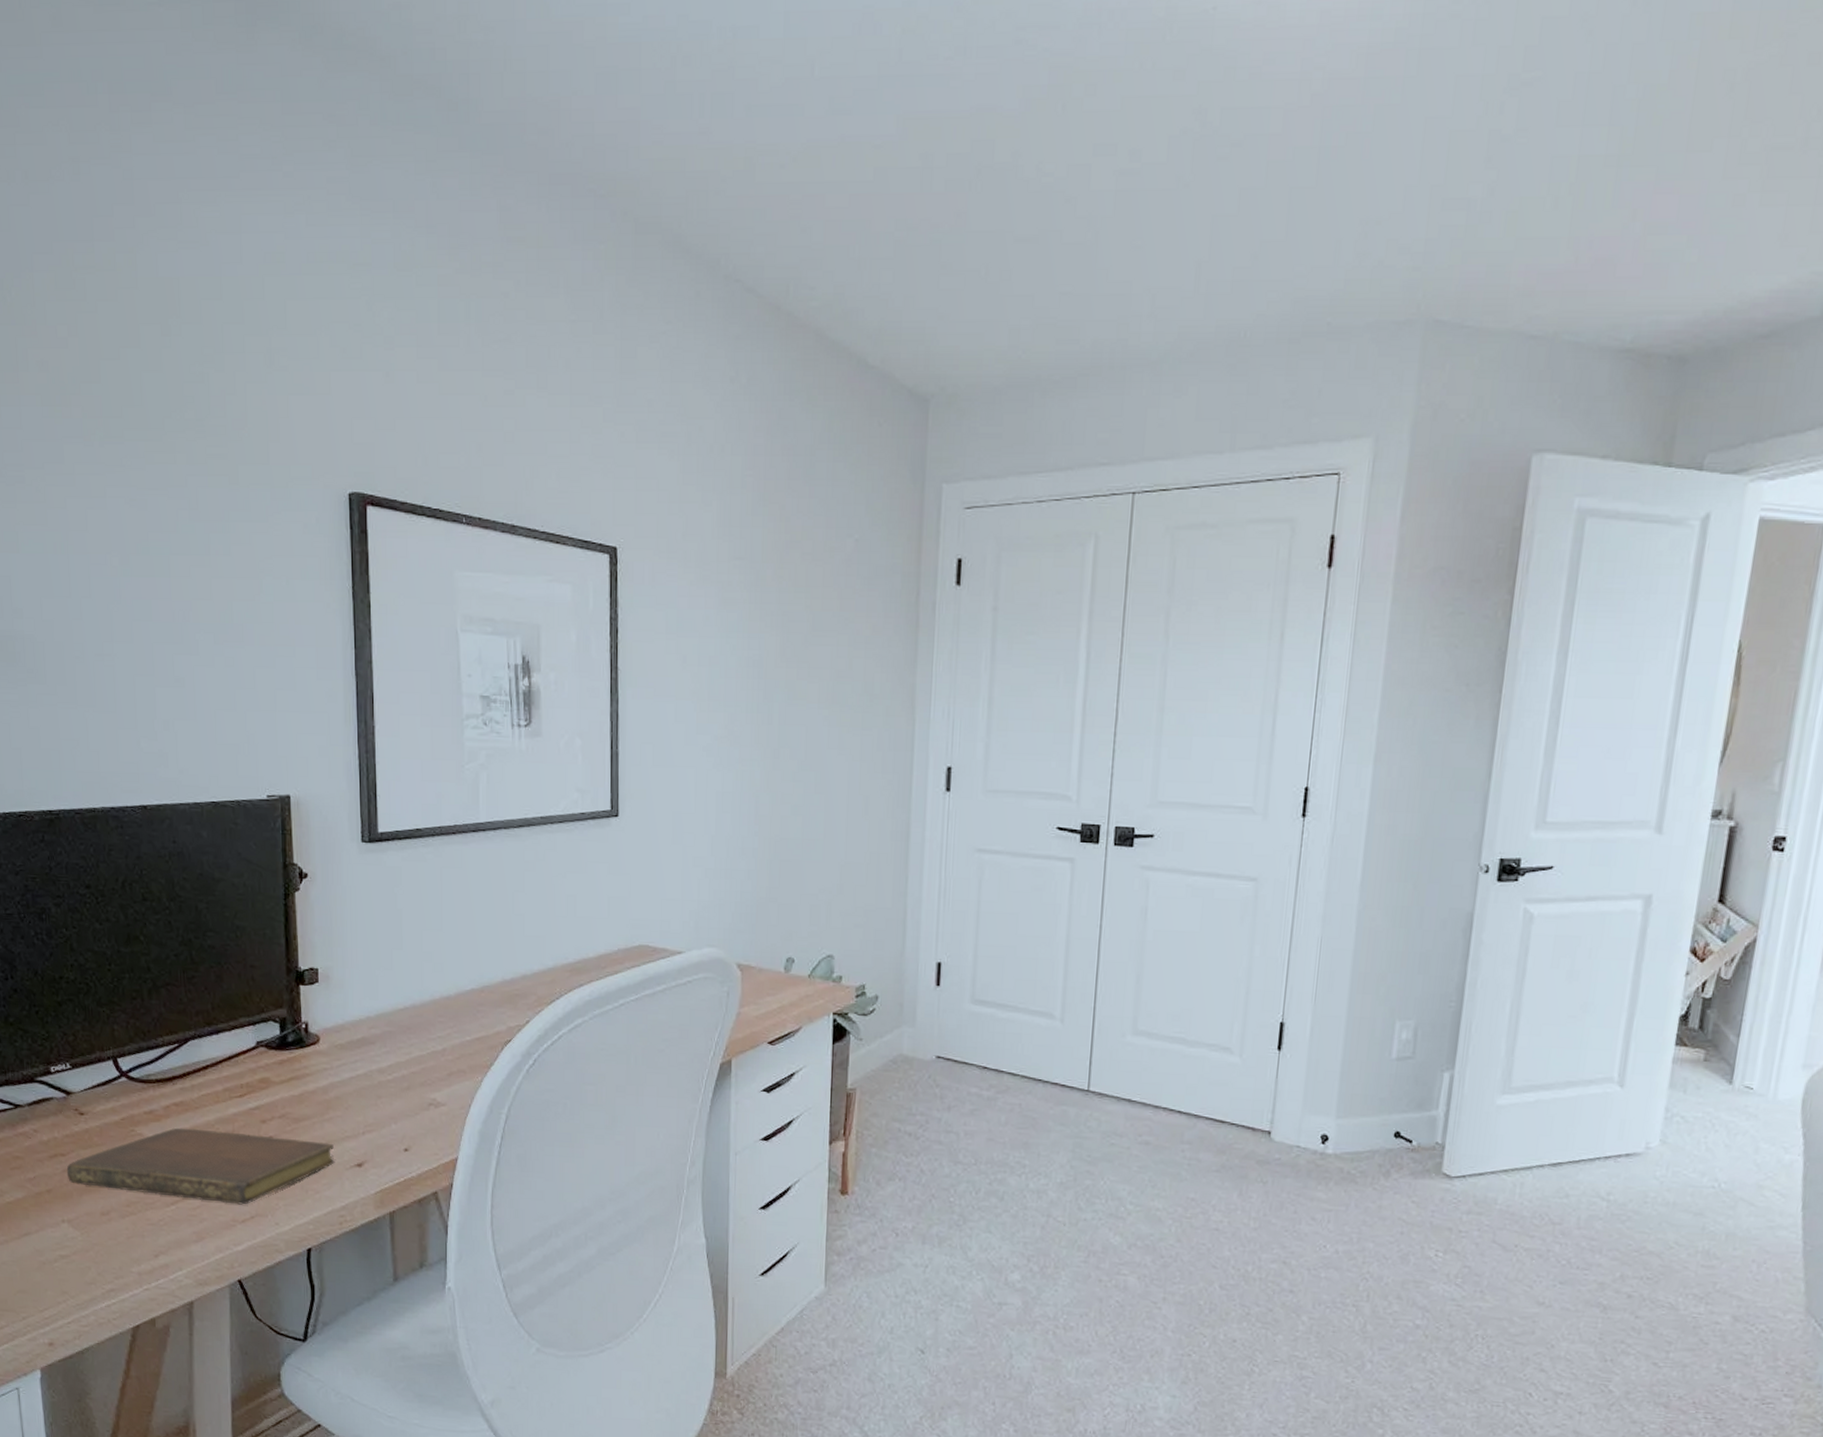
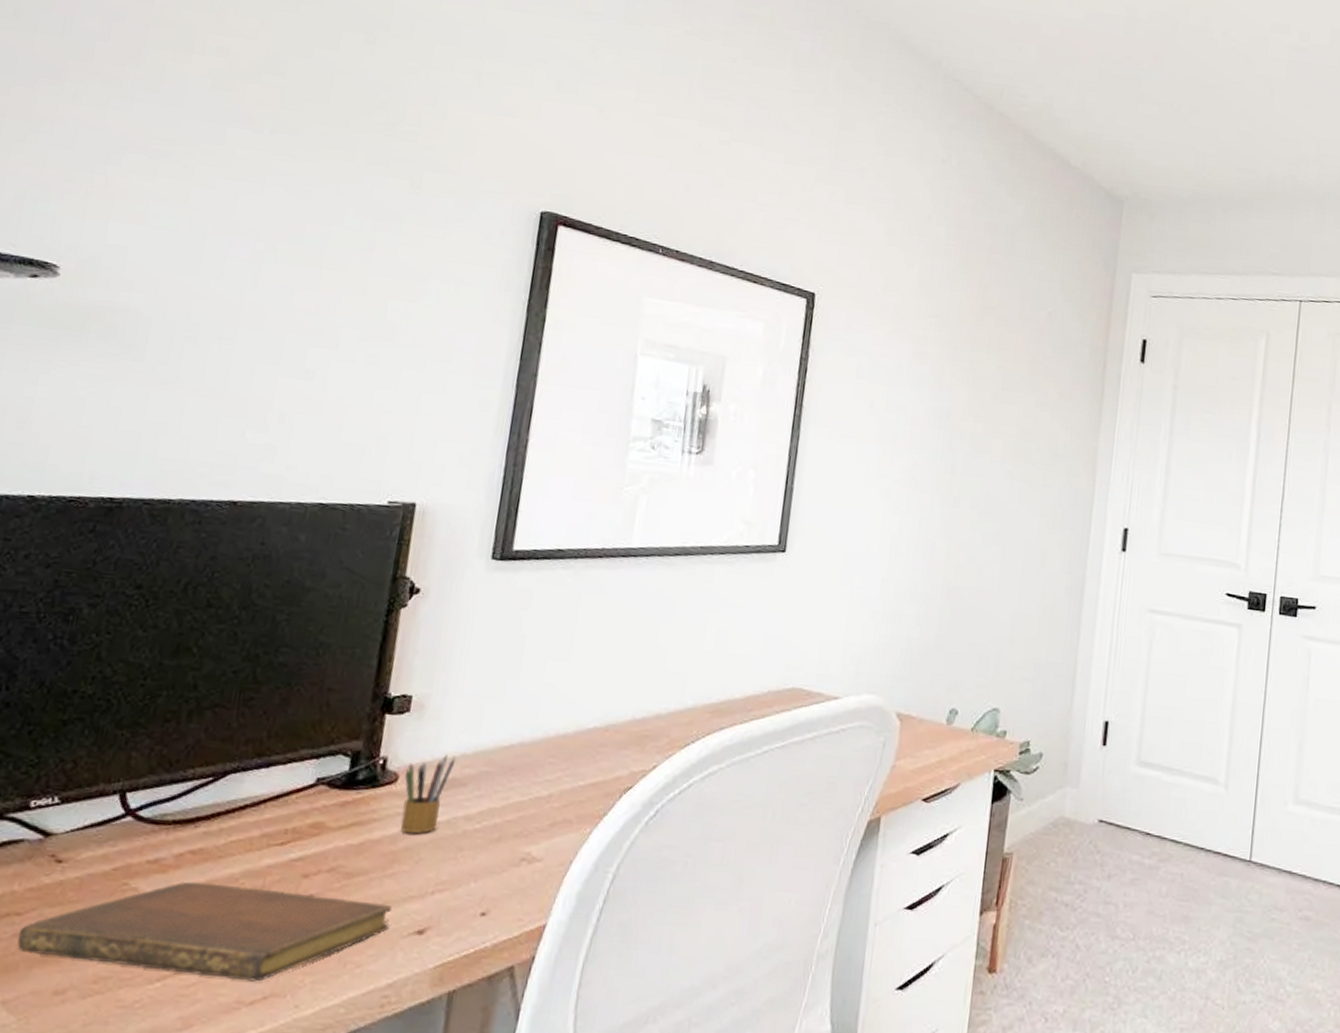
pencil box: none [324,1017,363,1085] -> present [400,754,456,834]

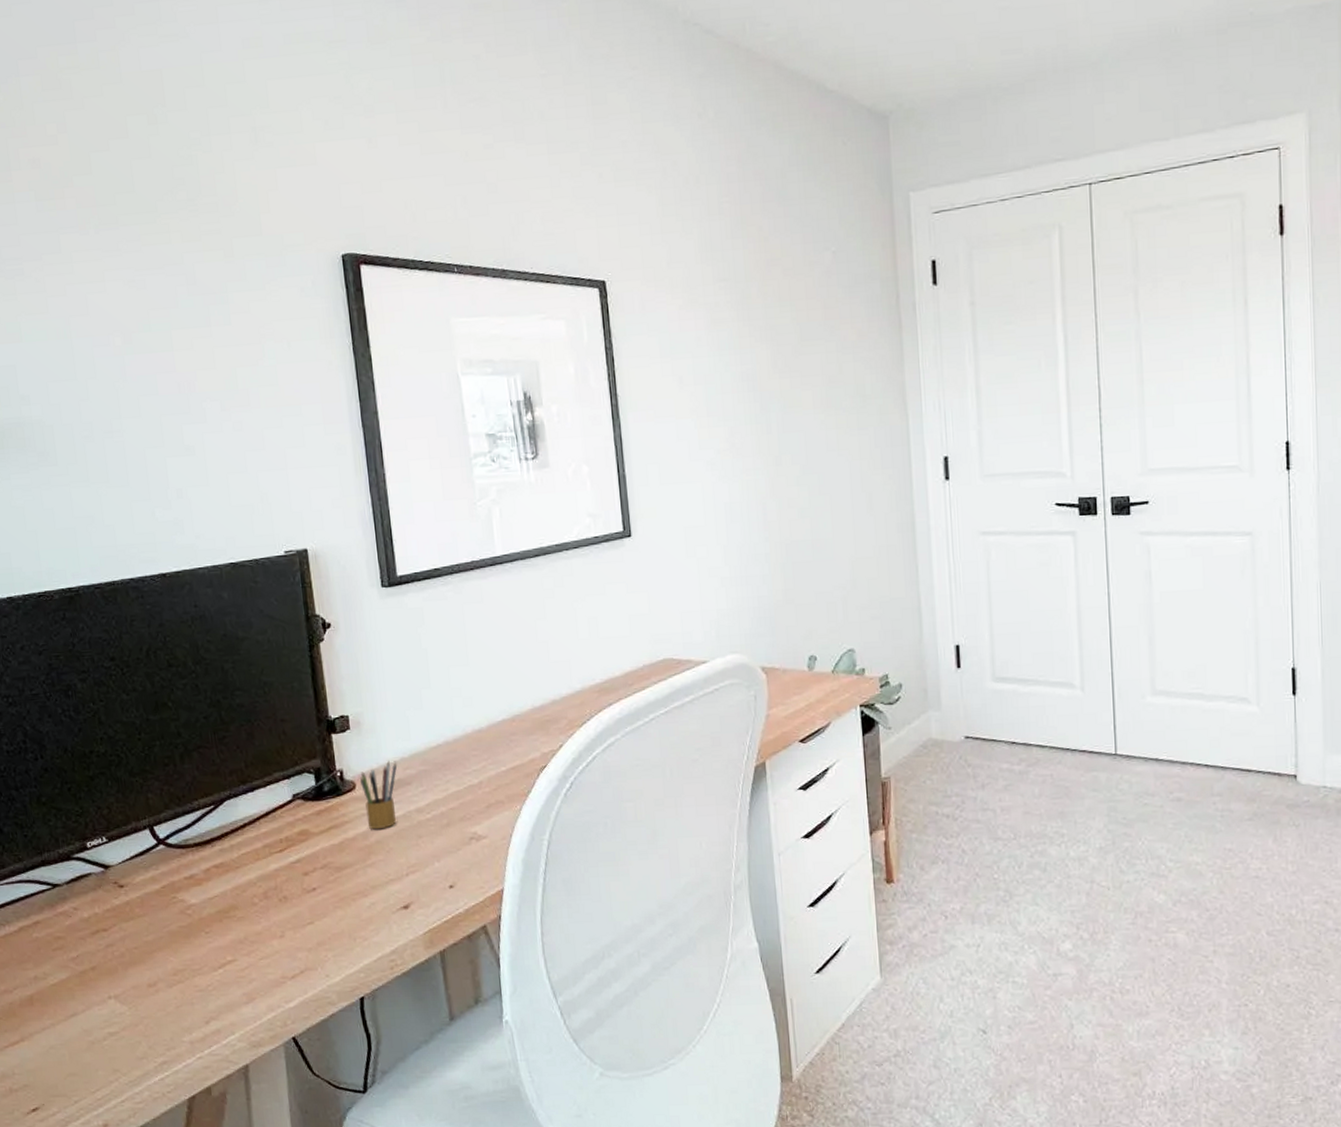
notebook: present [17,881,392,982] -> none [109,887,380,961]

